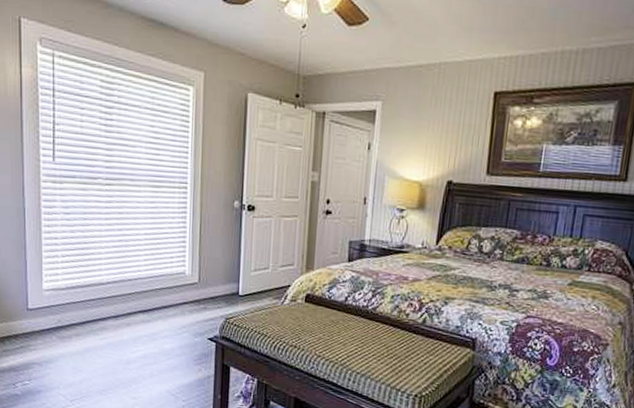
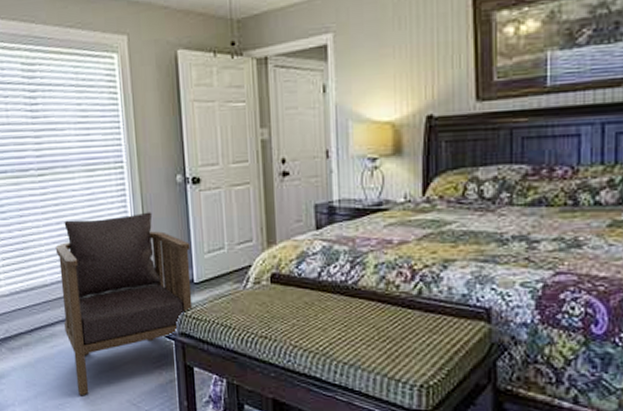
armchair: none [115,228,239,384] -> present [55,212,193,396]

